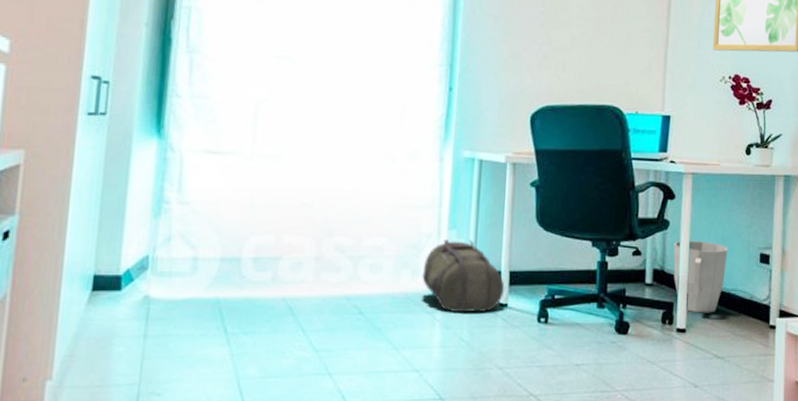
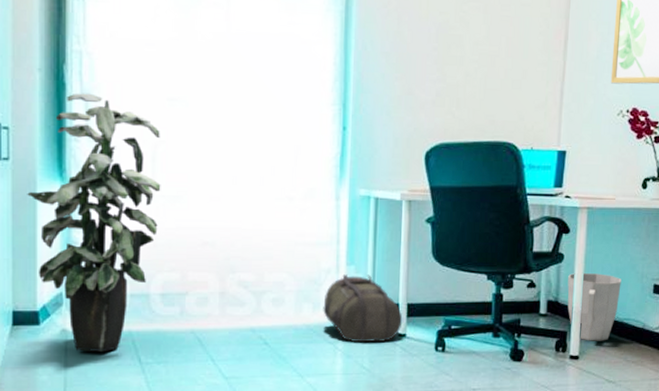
indoor plant: none [121,48,265,320] -> present [27,93,161,352]

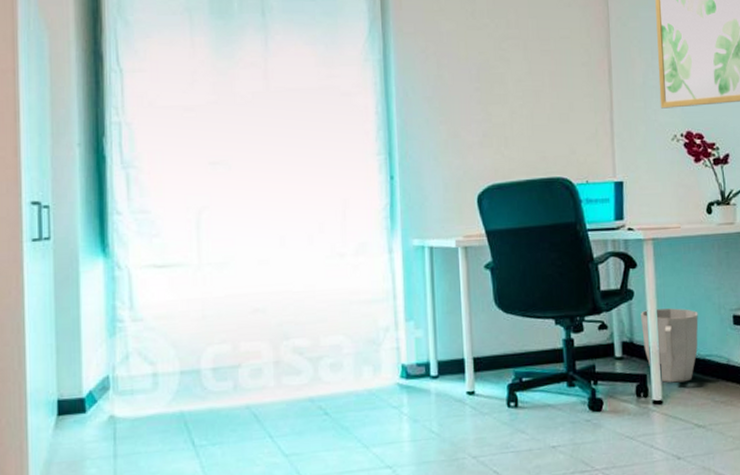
indoor plant: present [27,93,161,352] -> none [69,164,207,439]
backpack: present [323,274,403,343] -> none [384,329,470,405]

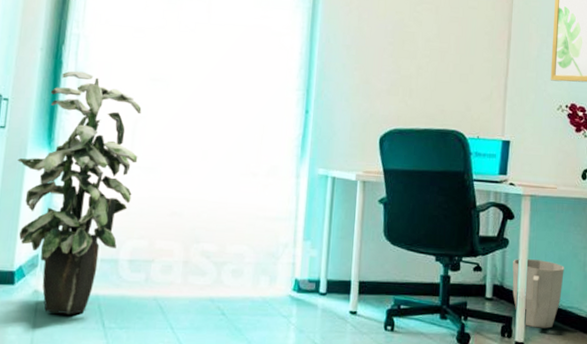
indoor plant: none [69,164,207,439] -> present [17,71,142,314]

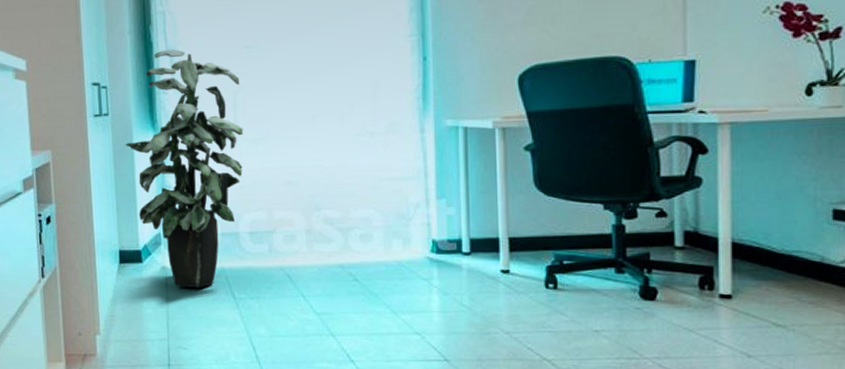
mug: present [512,259,564,329] -> none [710,198,785,278]

